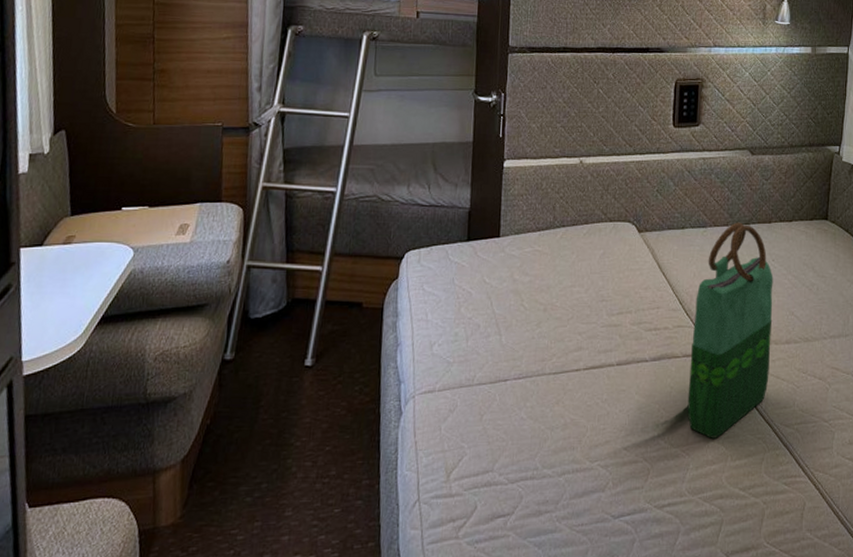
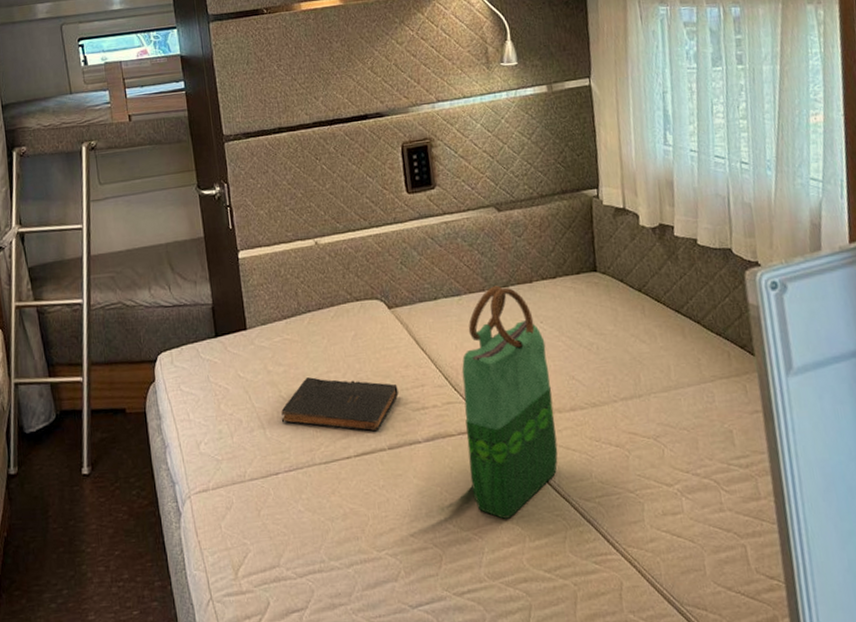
book: none [520,290,635,346] -> present [281,377,399,431]

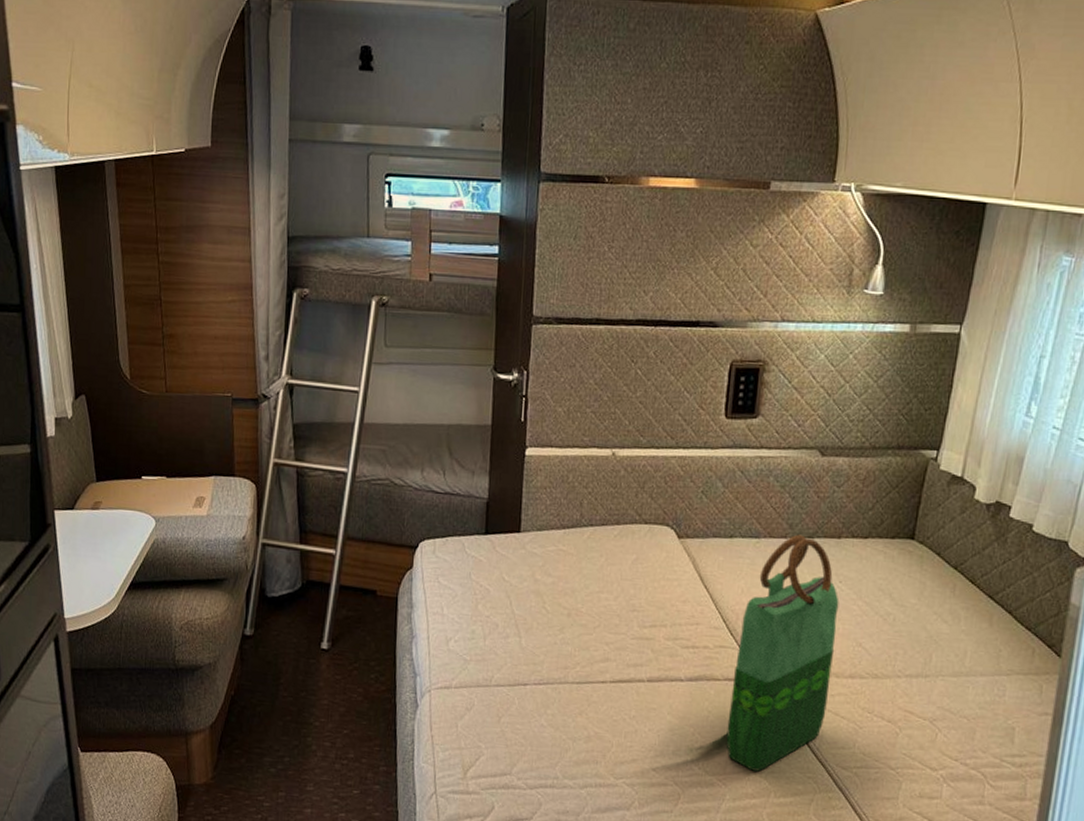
book: present [281,377,399,431] -> none [541,594,671,660]

